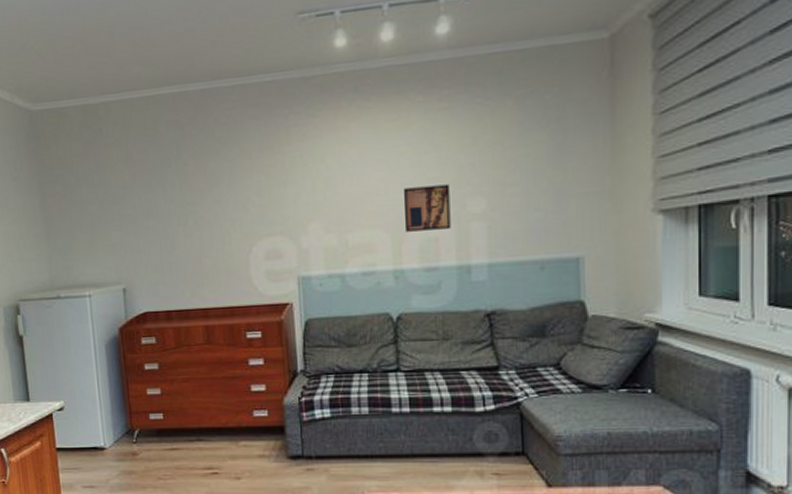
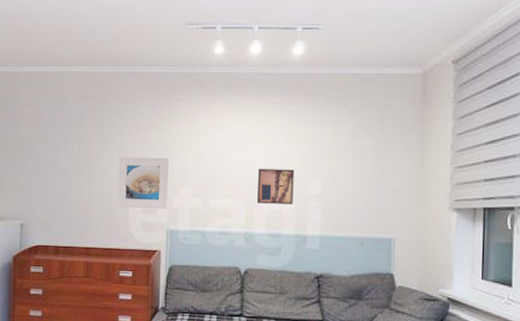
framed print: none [230,188,295,256] -> present [117,156,169,209]

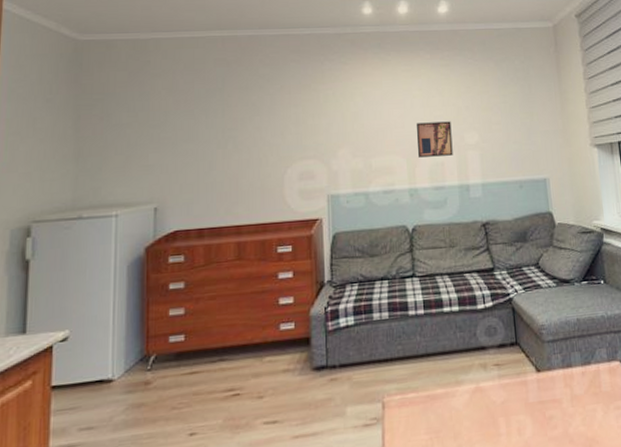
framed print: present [117,156,169,209] -> none [269,119,326,176]

